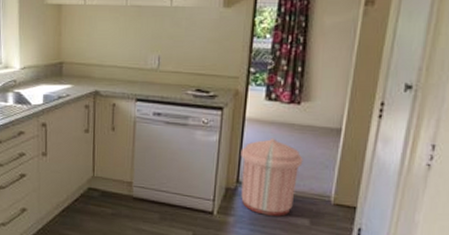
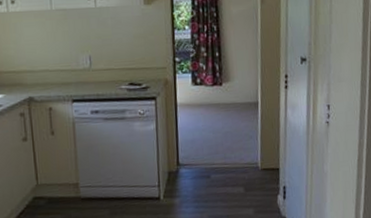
trash can: present [240,138,303,216] -> none [177,118,231,191]

